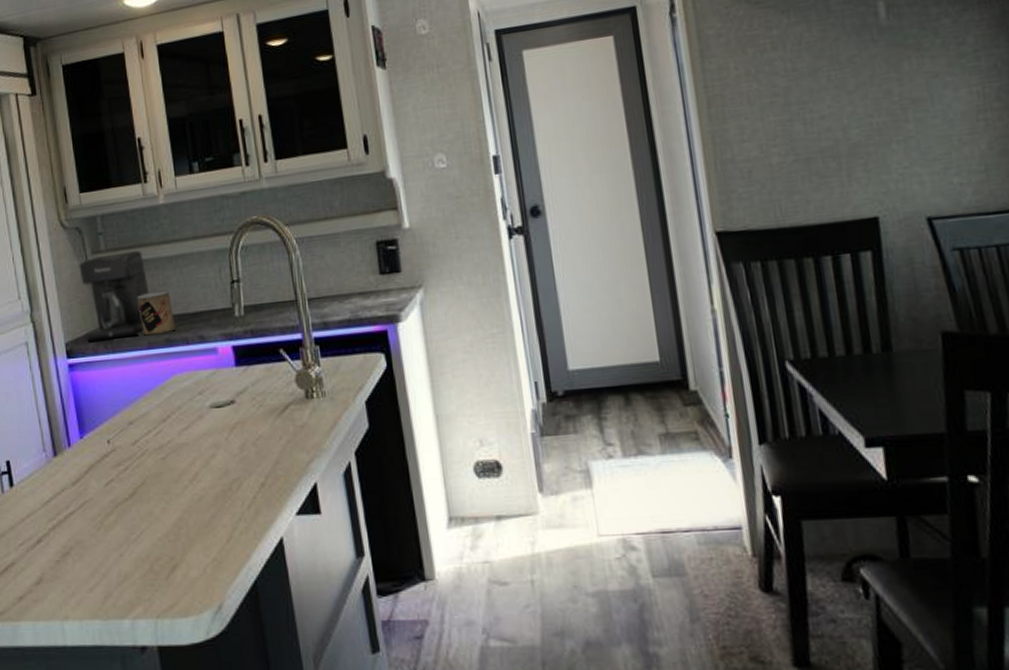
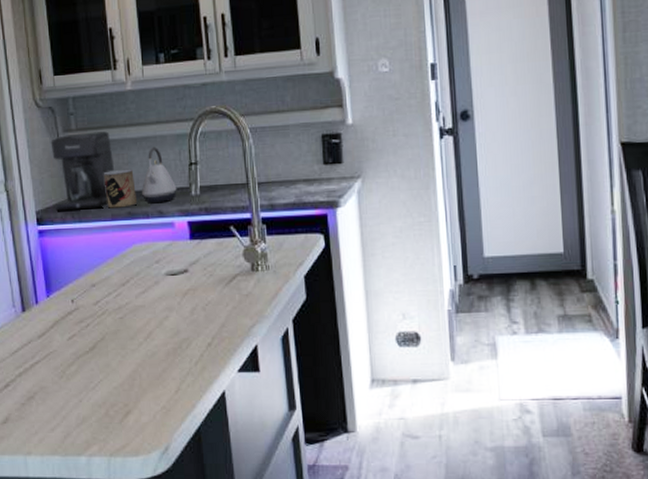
kettle: none [179,264,219,328] -> present [141,146,177,204]

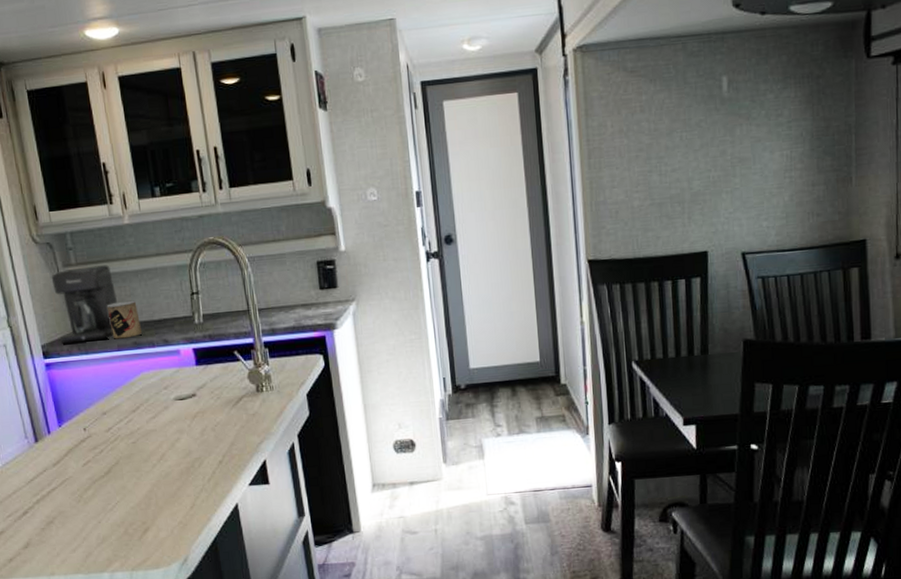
kettle: present [141,146,177,204] -> none [145,278,181,333]

